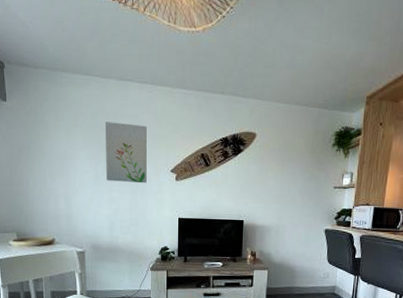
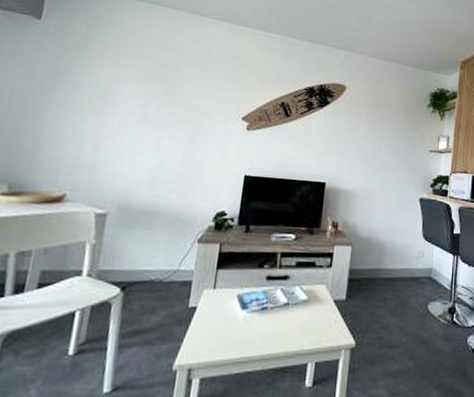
wall art: present [104,122,147,184] -> none [156,56,219,131]

